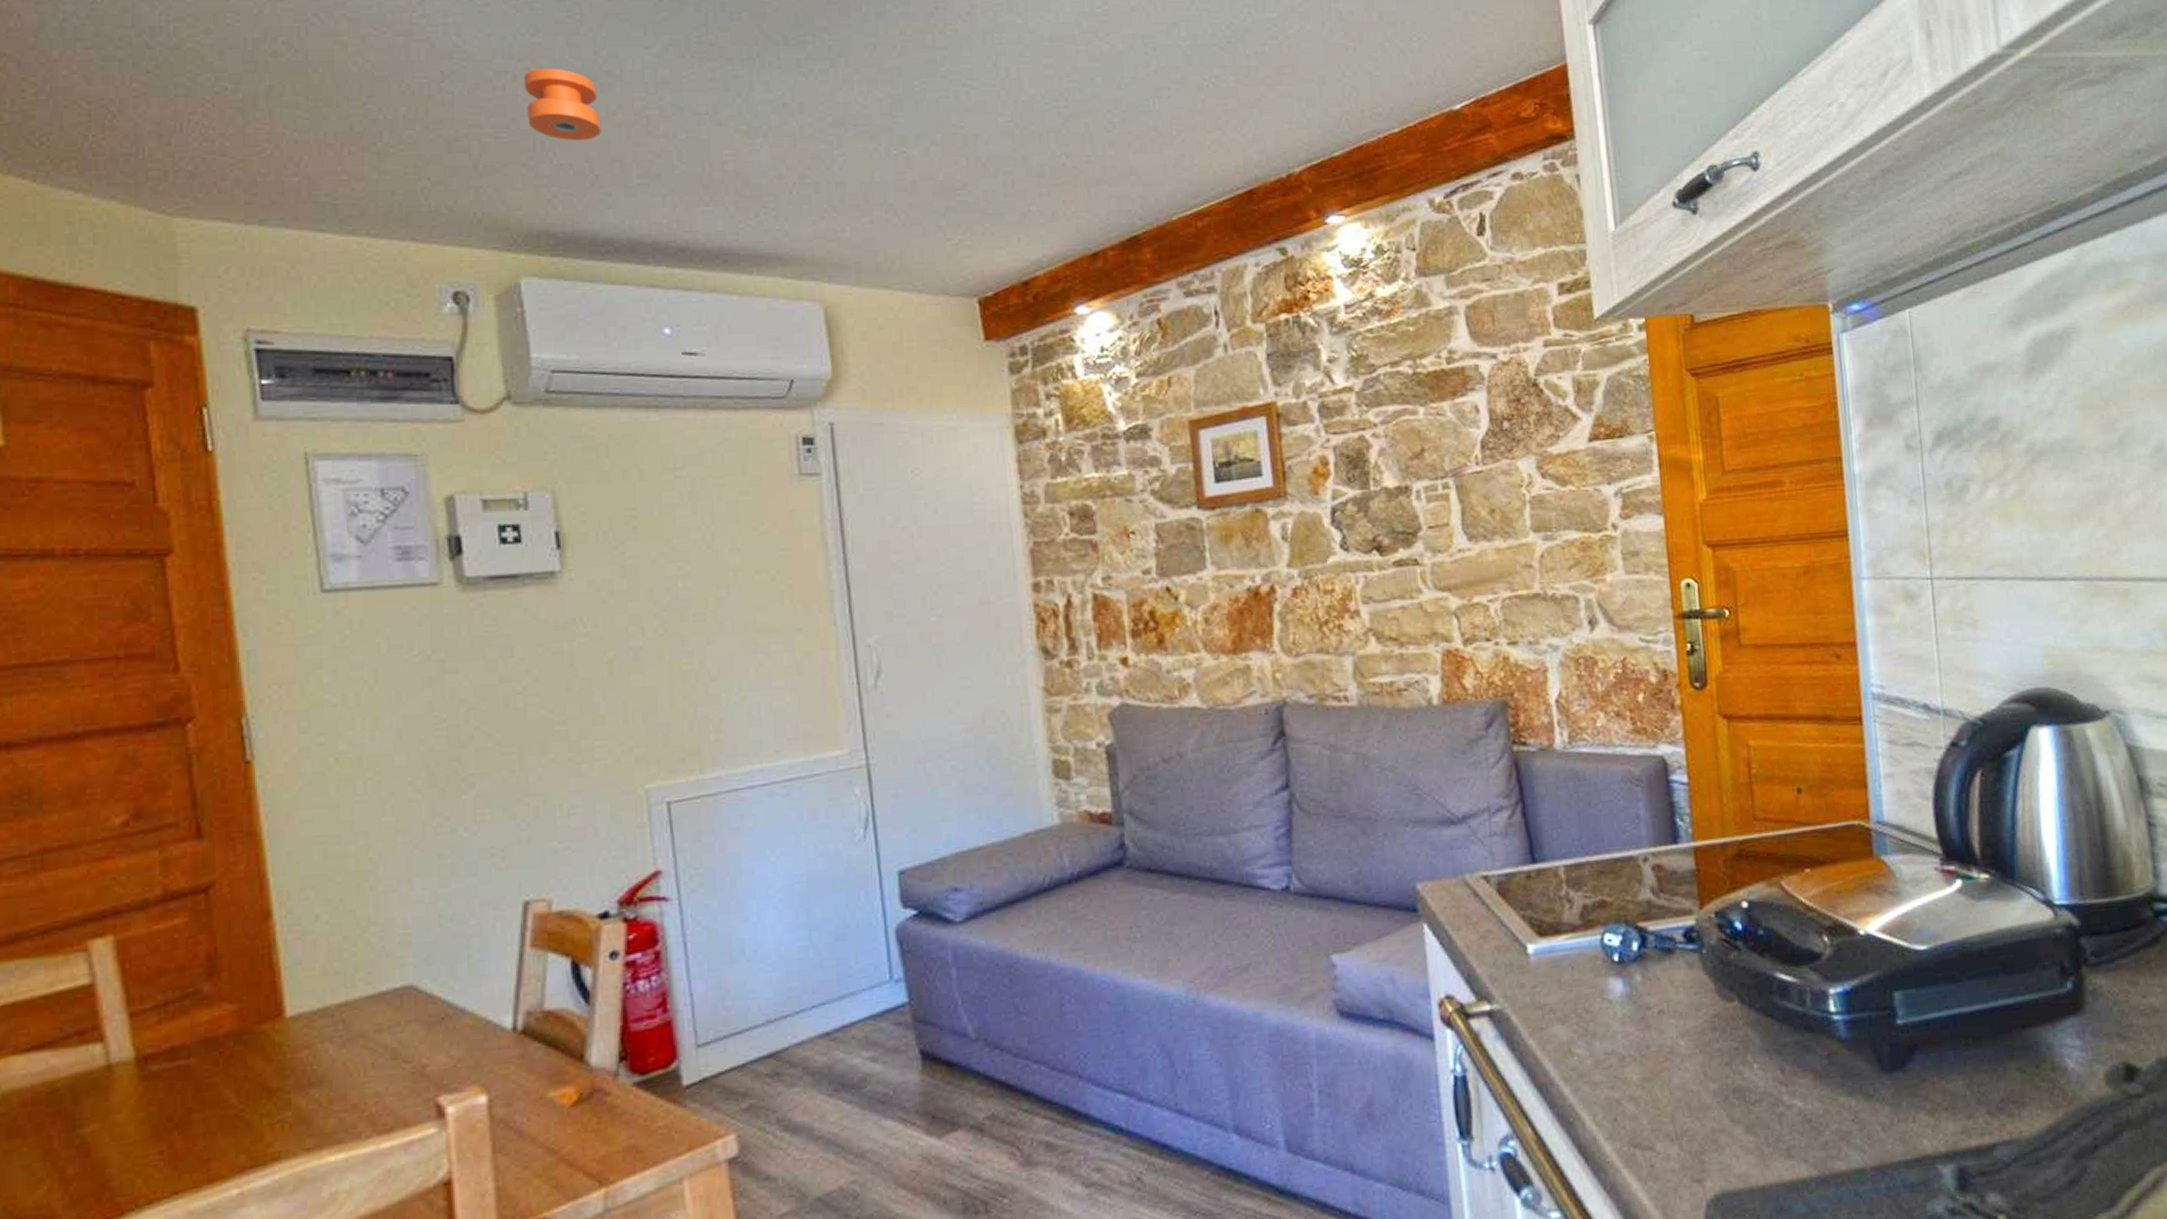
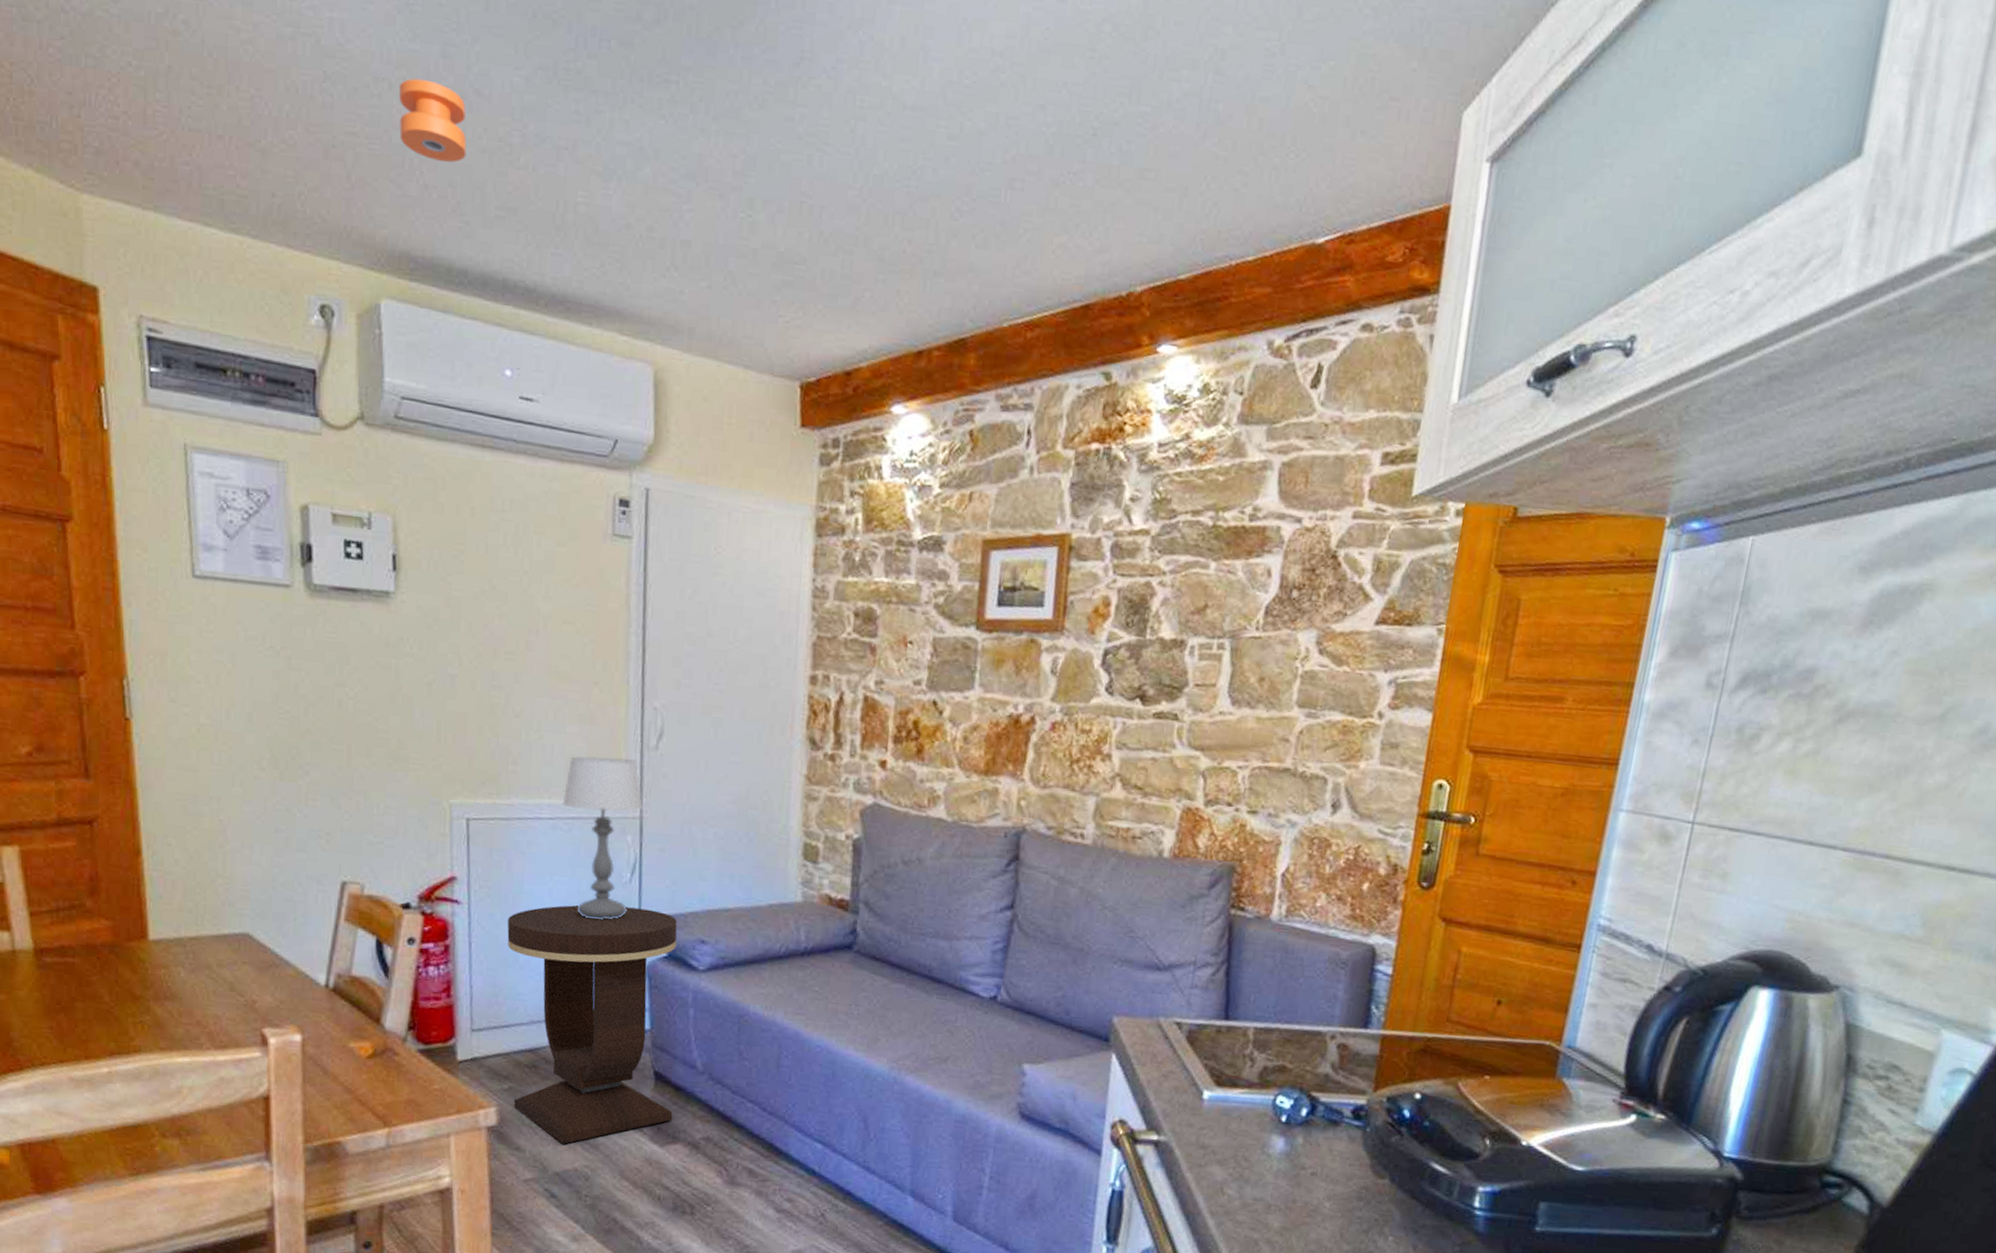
side table: none [727,864,949,1161] -> present [507,904,678,1144]
table lamp: none [776,704,868,888] -> present [562,756,643,920]

